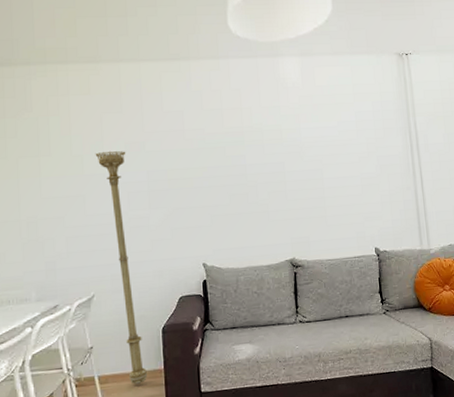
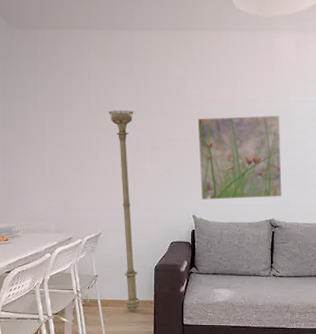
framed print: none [200,145,302,246] -> present [197,115,283,201]

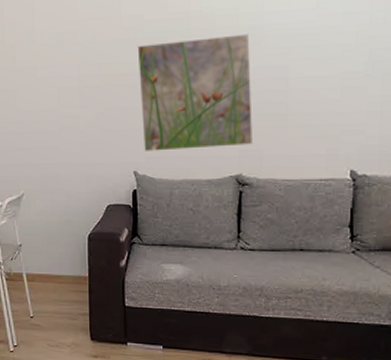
floor lamp: present [108,109,141,310] -> none [26,41,73,287]

